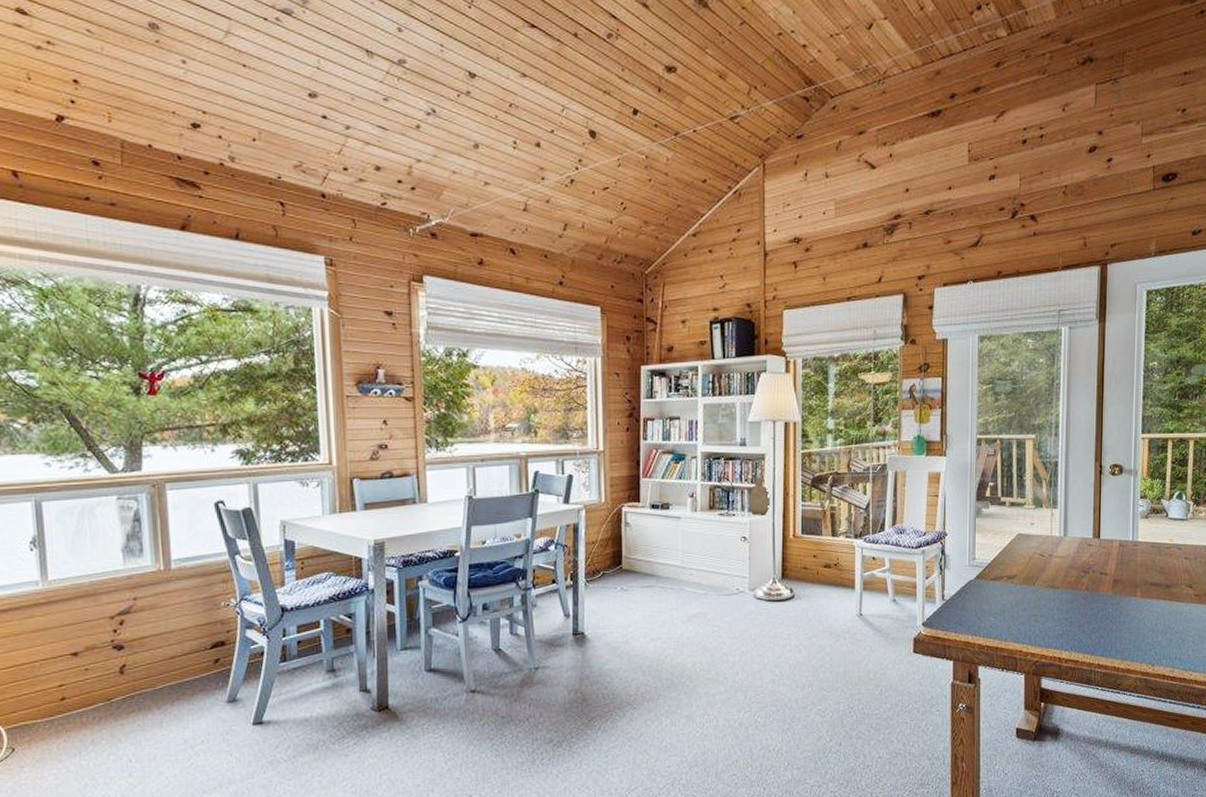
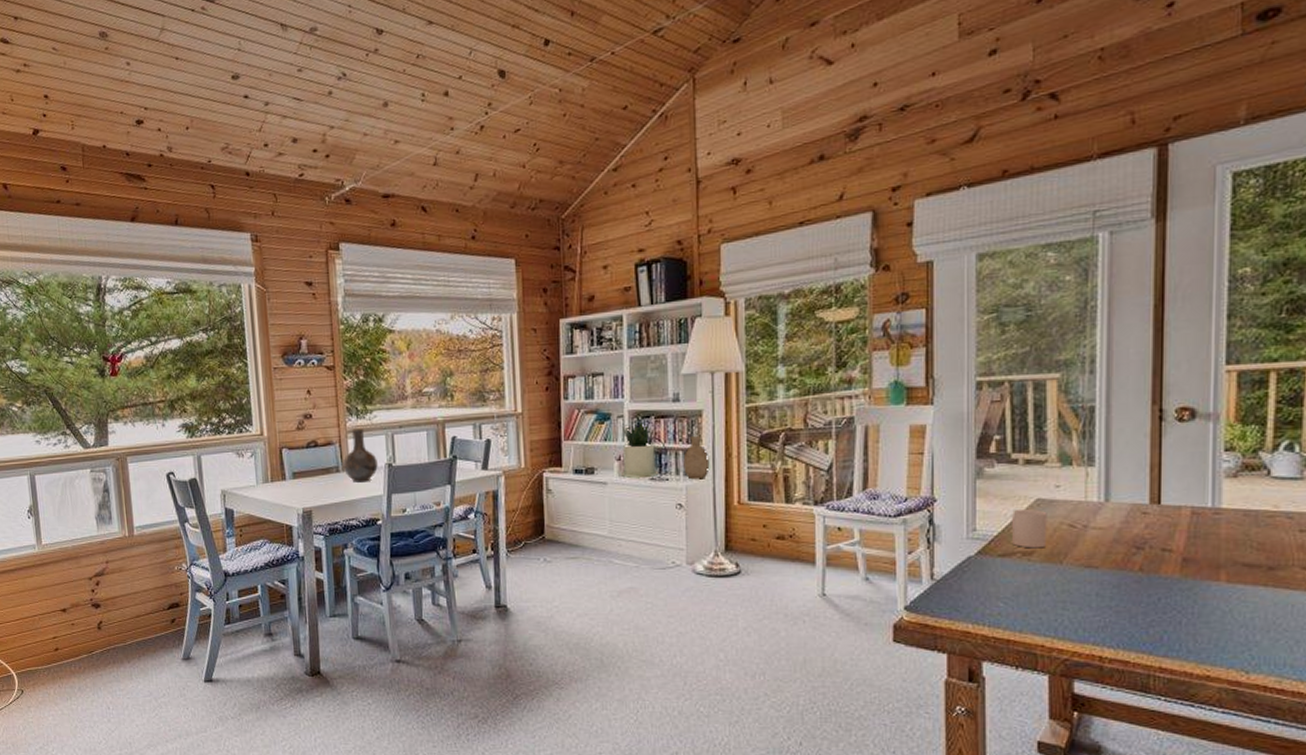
vase: none [420,460,457,514] -> present [342,428,378,483]
planter: none [694,463,727,514] -> present [621,423,659,479]
cup: none [1000,541,1025,574] -> present [1011,508,1047,549]

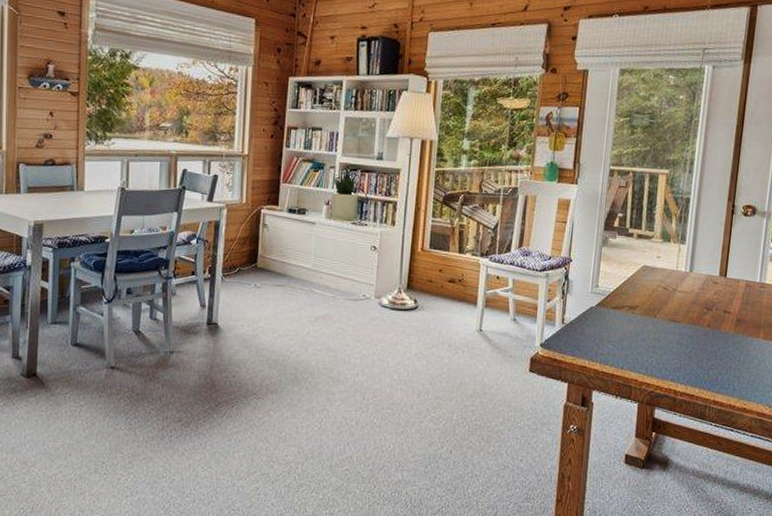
vase: present [342,428,378,483] -> none [77,152,111,203]
decorative vase: present [683,436,710,480] -> none [380,190,402,227]
cup: present [1011,508,1047,549] -> none [623,272,650,305]

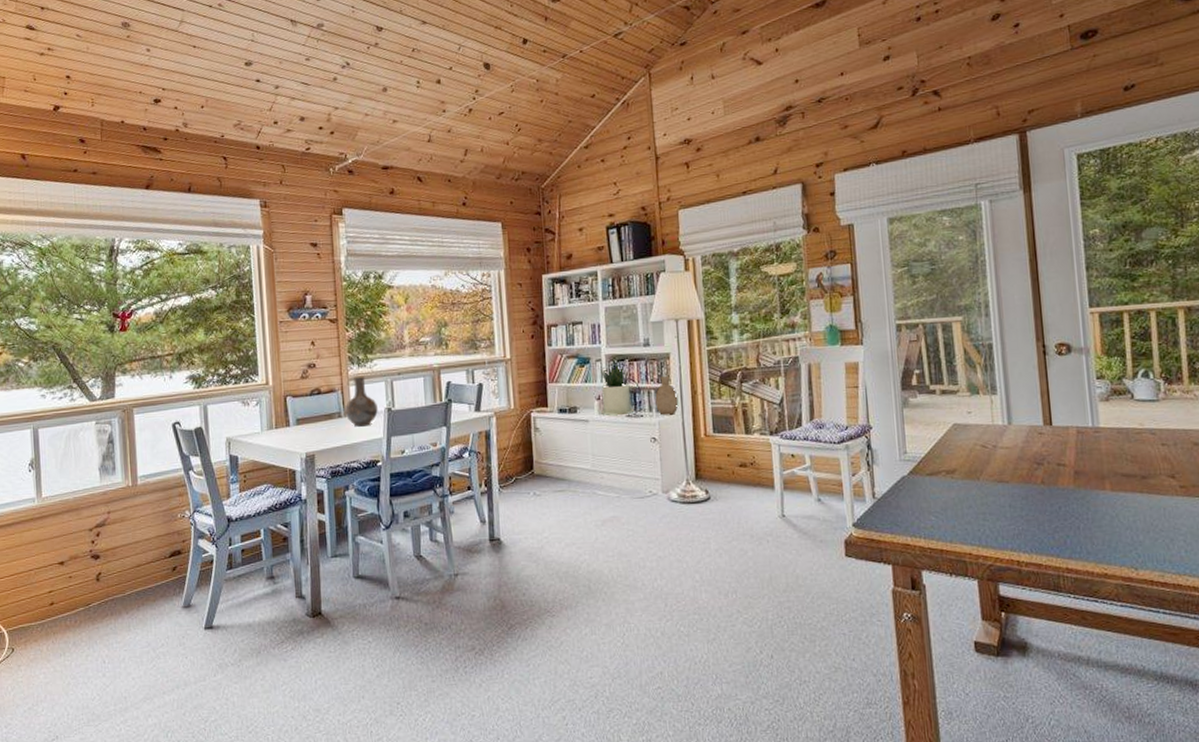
vase: none [77,152,111,203] -> present [344,375,378,427]
decorative vase: none [380,190,402,227] -> present [655,376,678,416]

